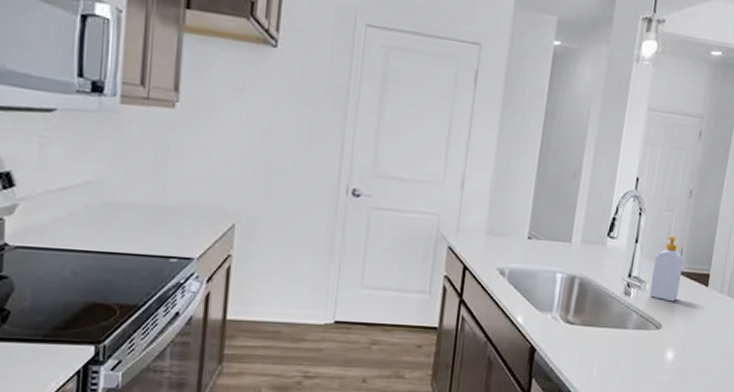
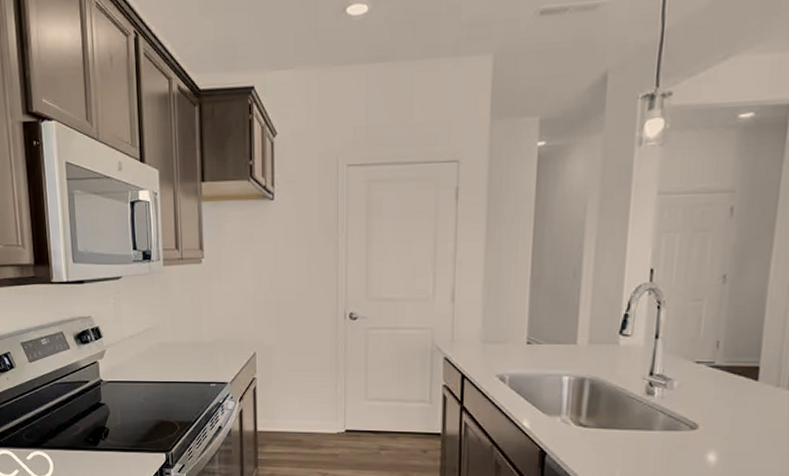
soap bottle: present [649,235,684,302] -> none [678,327,721,400]

